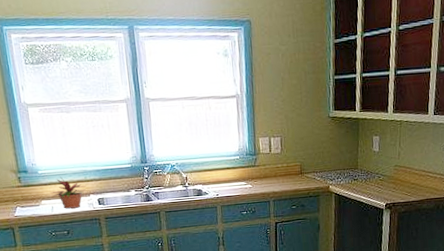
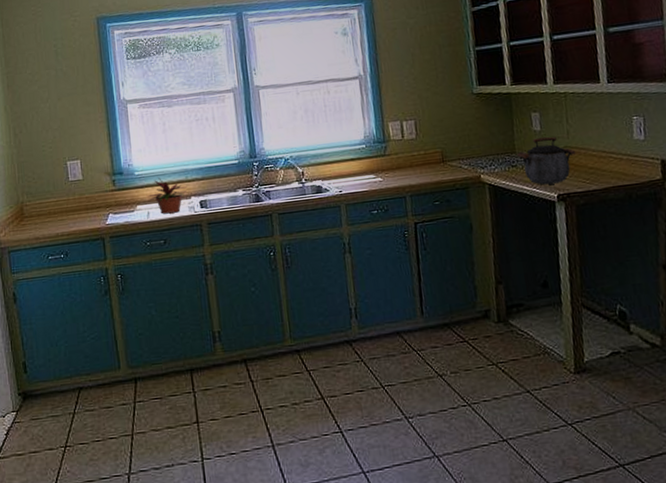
kettle: none [359,156,403,196] -> present [517,136,576,185]

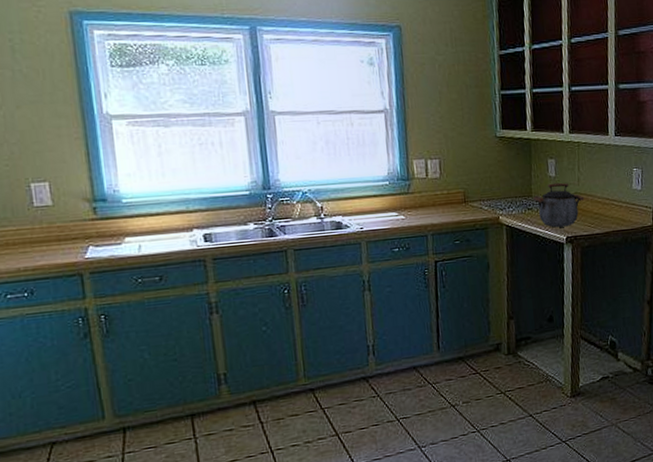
potted plant: present [147,177,187,214] -> none [138,206,188,248]

